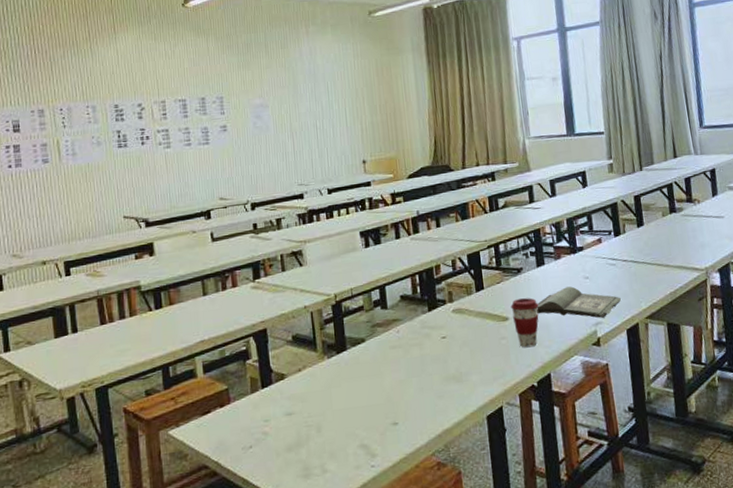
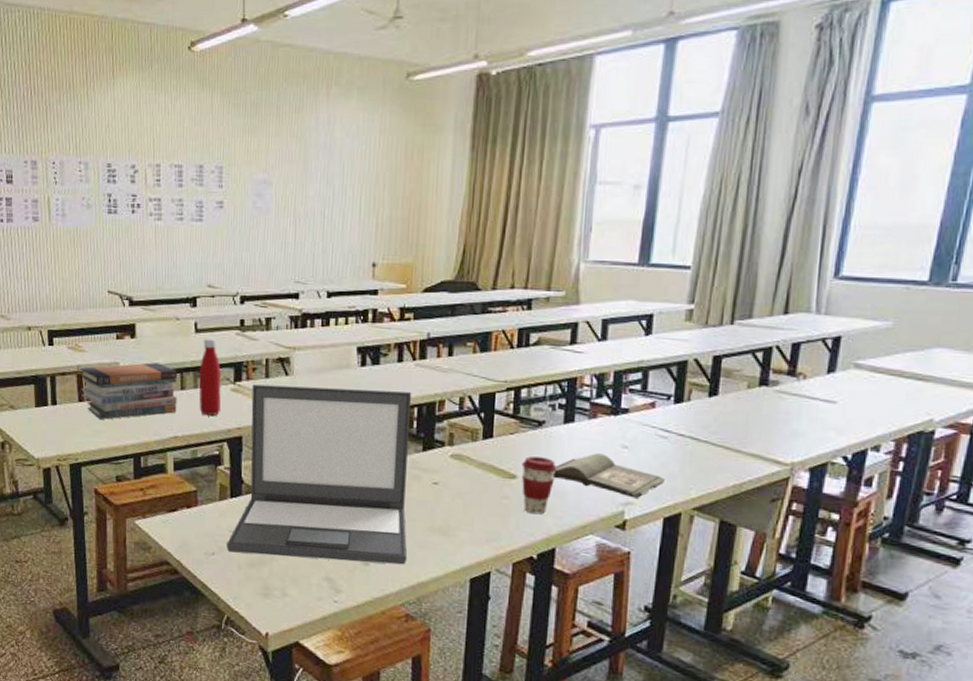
book stack: none [100,275,201,338] -> present [80,362,177,420]
bottle: none [219,244,243,316] -> present [199,338,221,416]
laptop: none [263,263,431,442] -> present [227,384,412,565]

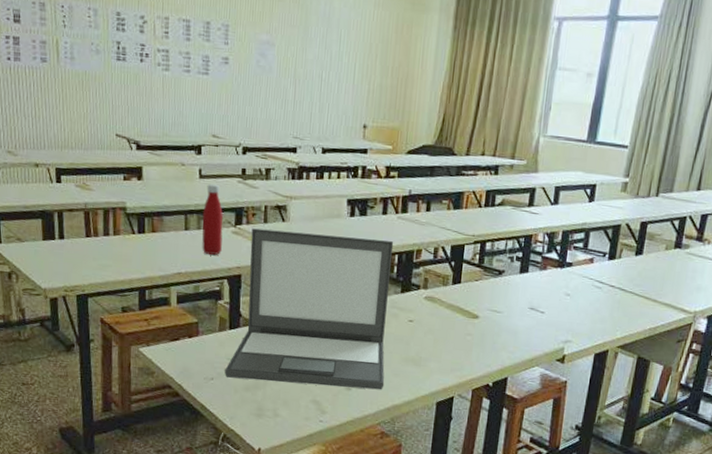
book stack: present [80,362,177,420] -> none [87,203,181,255]
coffee cup: present [522,456,557,515] -> none [483,300,512,349]
hardback book: present [553,453,665,498] -> none [509,299,597,337]

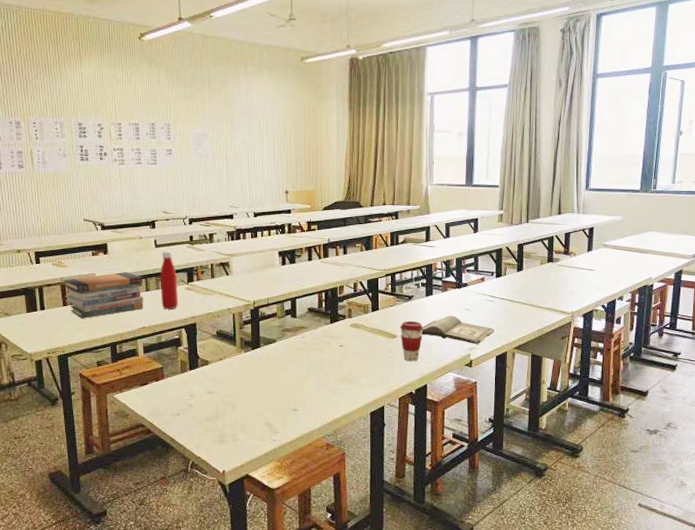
book stack: none [87,203,181,255] -> present [63,272,144,318]
laptop: present [225,228,394,390] -> none [189,282,325,412]
coffee cup: none [483,300,512,349] -> present [400,321,424,362]
hardback book: none [509,299,597,337] -> present [422,315,494,344]

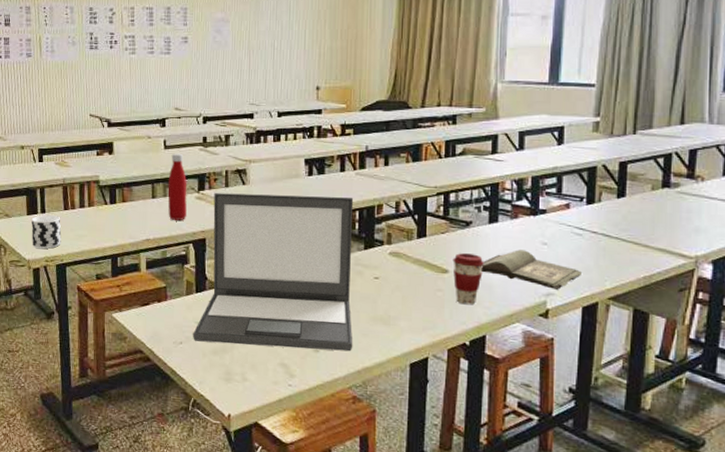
cup: none [31,311,62,342] -> present [31,215,61,249]
book stack: present [63,272,144,318] -> none [65,175,149,225]
laptop: none [189,282,325,412] -> present [193,193,354,352]

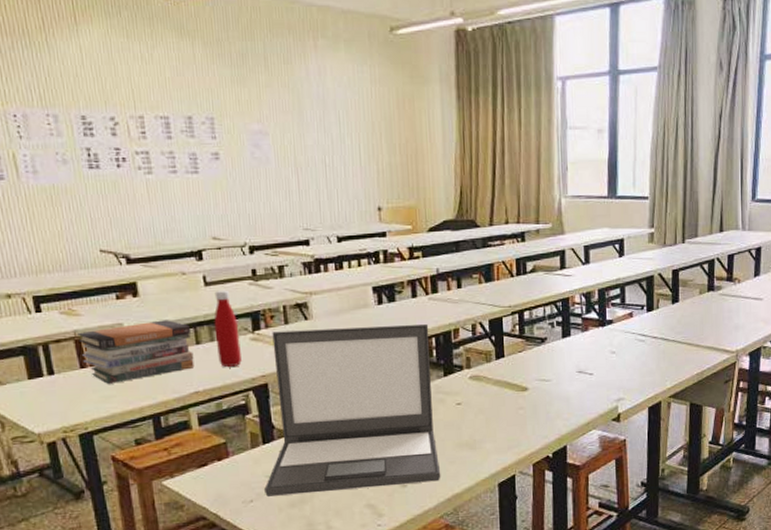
cup: present [31,215,61,249] -> none [35,376,82,418]
book stack: none [65,175,149,225] -> present [77,320,195,384]
coffee cup: present [453,253,484,305] -> none [531,369,561,419]
hardback book: present [481,250,581,290] -> none [558,360,646,394]

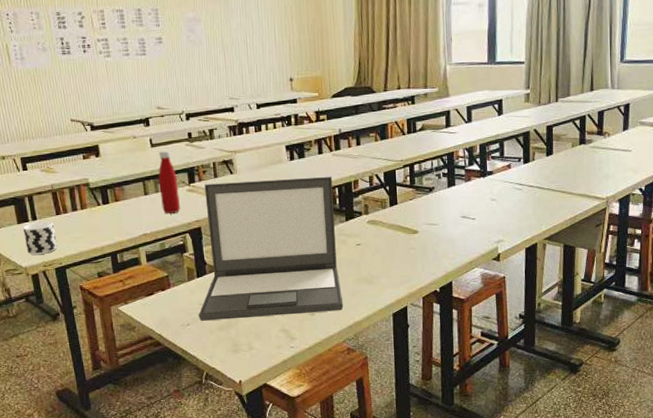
cup: none [35,376,82,418] -> present [23,221,58,255]
book stack: present [77,320,195,384] -> none [54,175,143,228]

